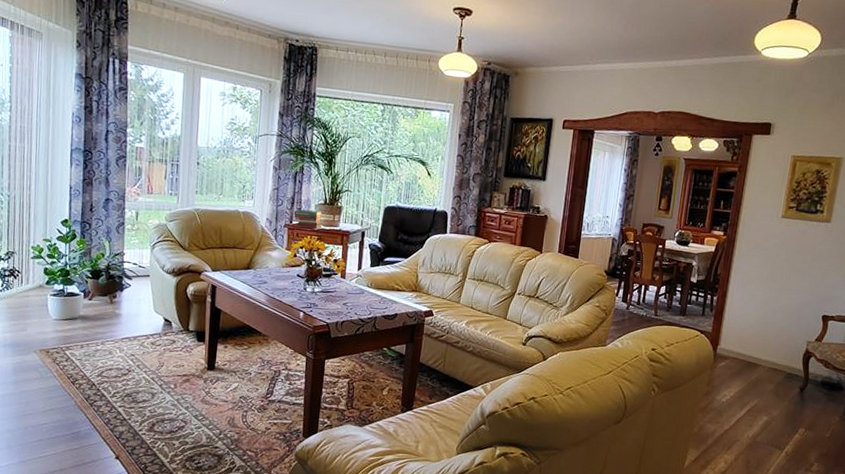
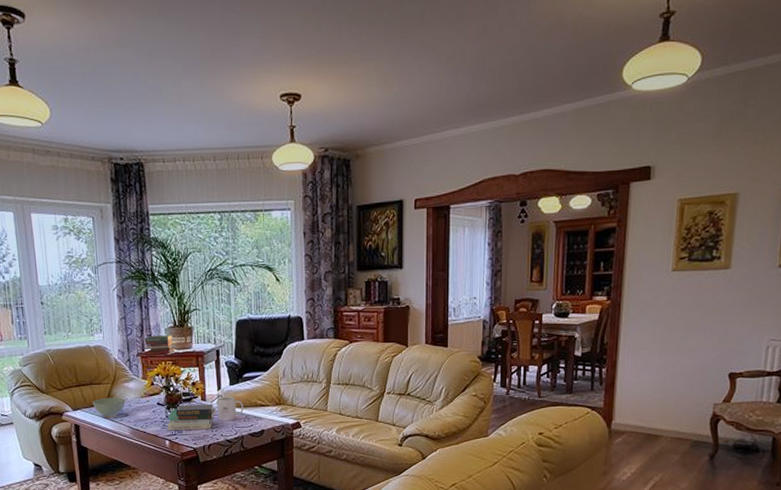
bowl: none [232,262,267,284] -> present [92,397,126,418]
books: none [303,280,354,306] -> present [167,403,216,431]
mug: none [354,276,381,301] -> present [216,396,244,422]

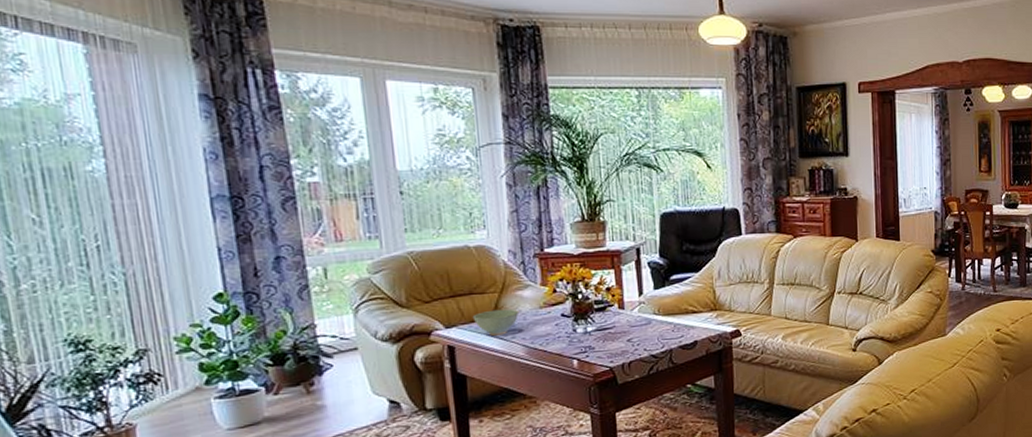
books: present [144,334,175,356] -> none [543,230,584,257]
books: present [167,403,216,431] -> none [574,312,637,348]
mug: present [216,396,244,422] -> none [638,302,672,333]

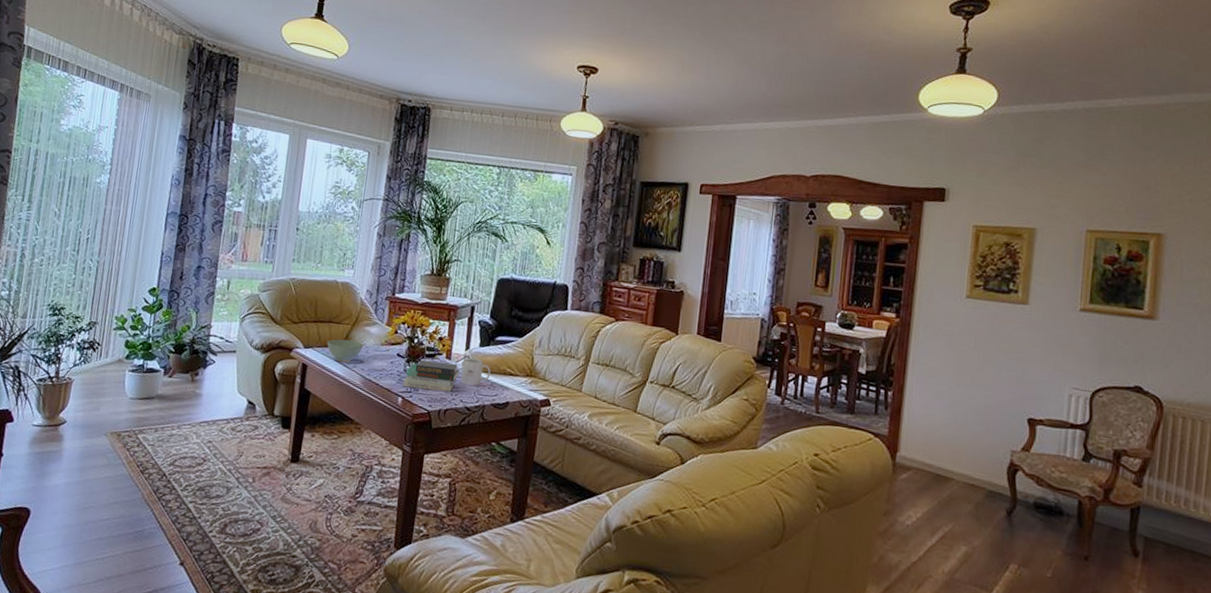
books: none [574,312,637,348] -> present [402,360,460,392]
mug: none [638,302,672,333] -> present [460,357,491,387]

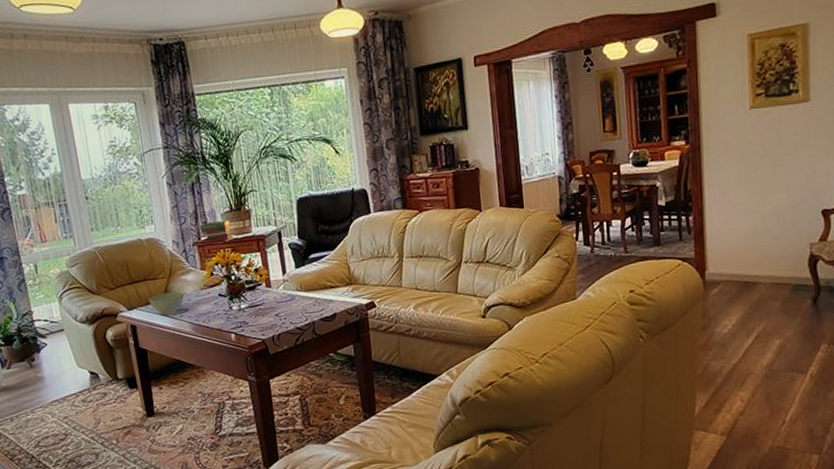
books: none [394,280,428,304] -> present [199,219,234,245]
books: present [402,360,460,392] -> none [231,290,283,324]
mug: present [460,357,491,387] -> none [282,280,313,308]

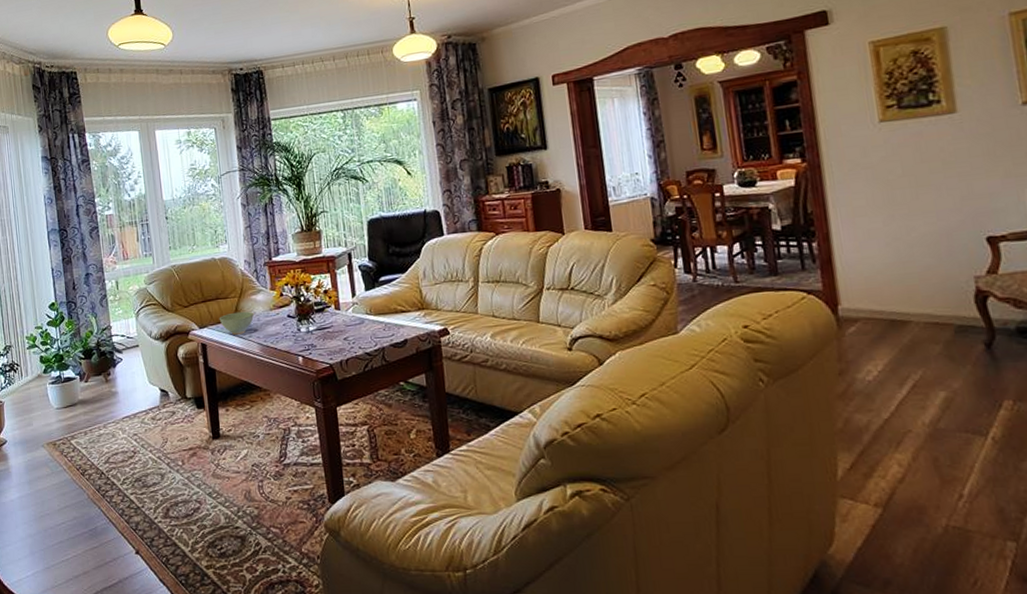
books: present [199,219,234,245] -> none [271,240,304,265]

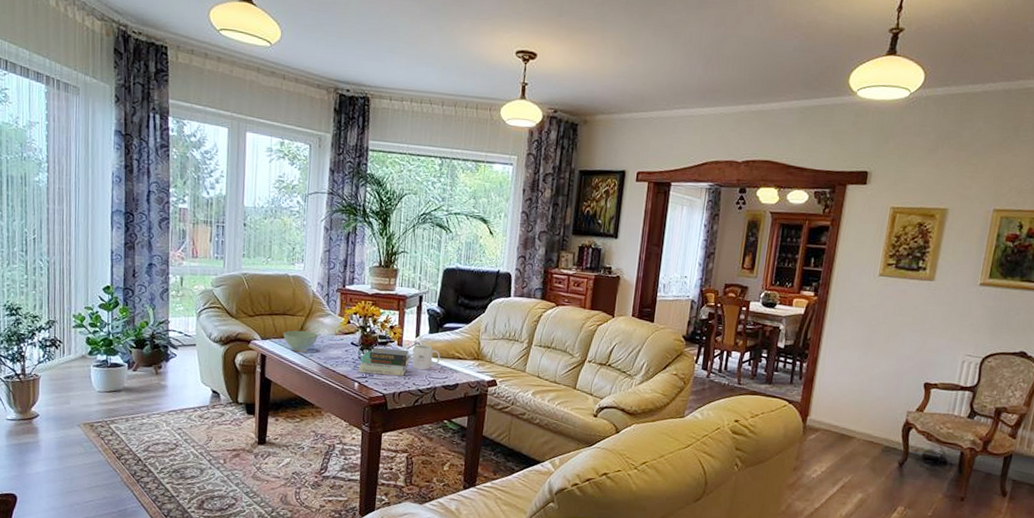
books: none [299,312,352,346] -> present [358,348,411,376]
mug: none [352,303,383,332] -> present [412,344,441,371]

